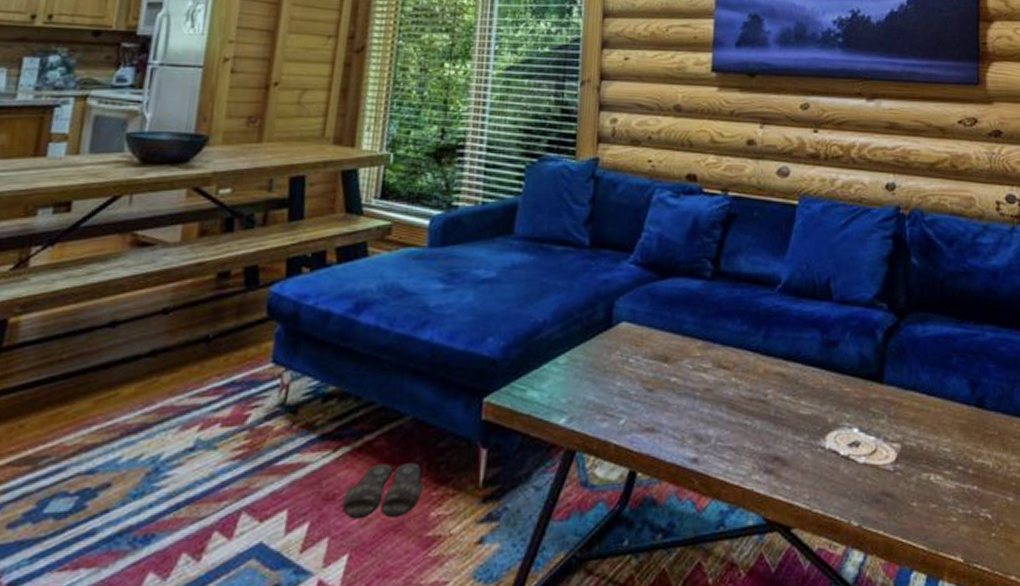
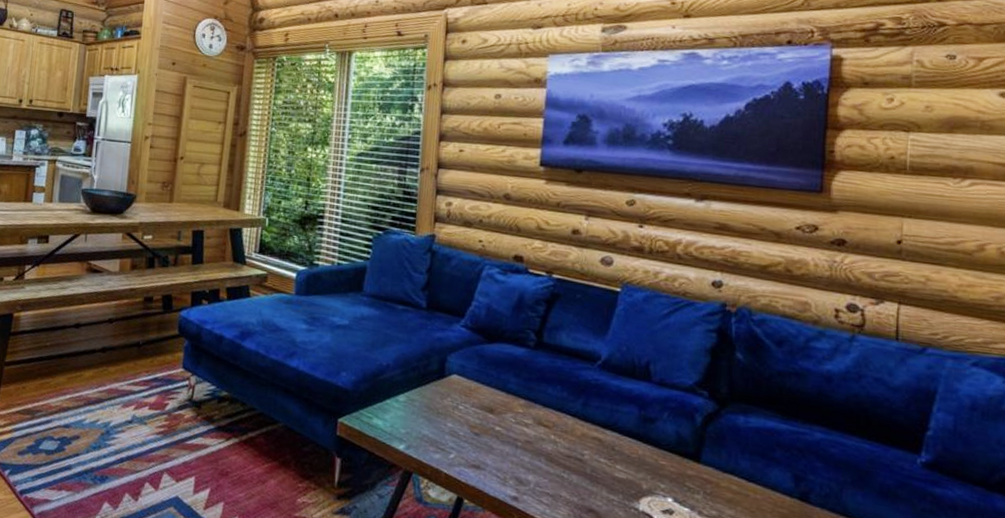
slippers: present [343,463,424,518] -> none [233,455,293,497]

